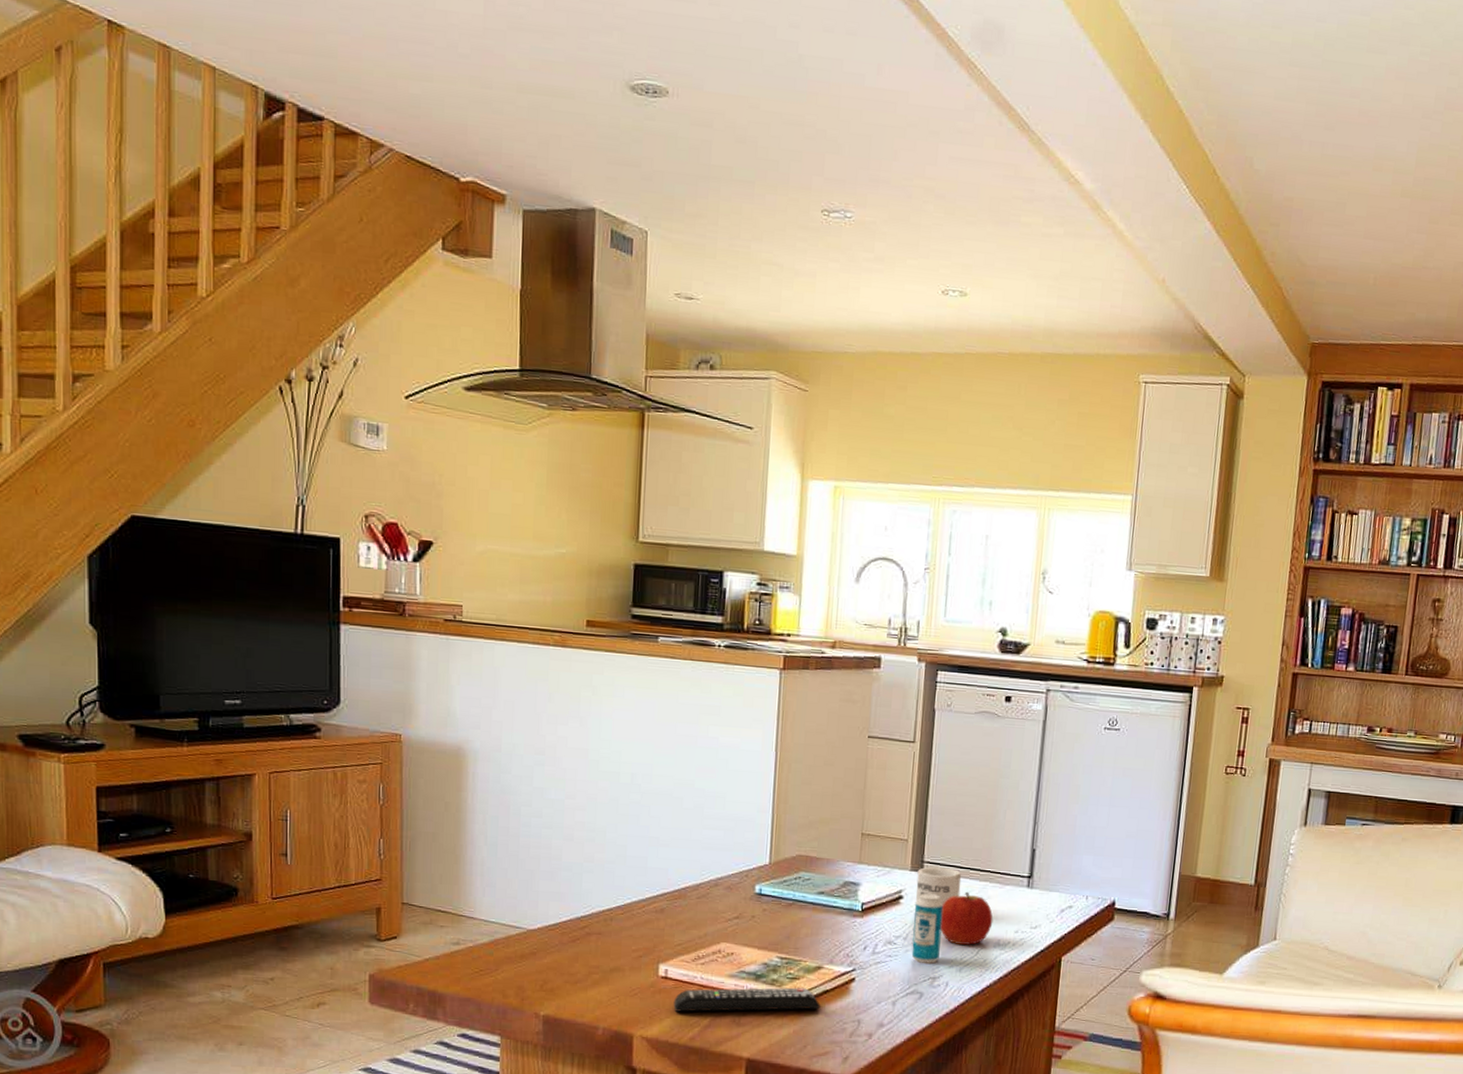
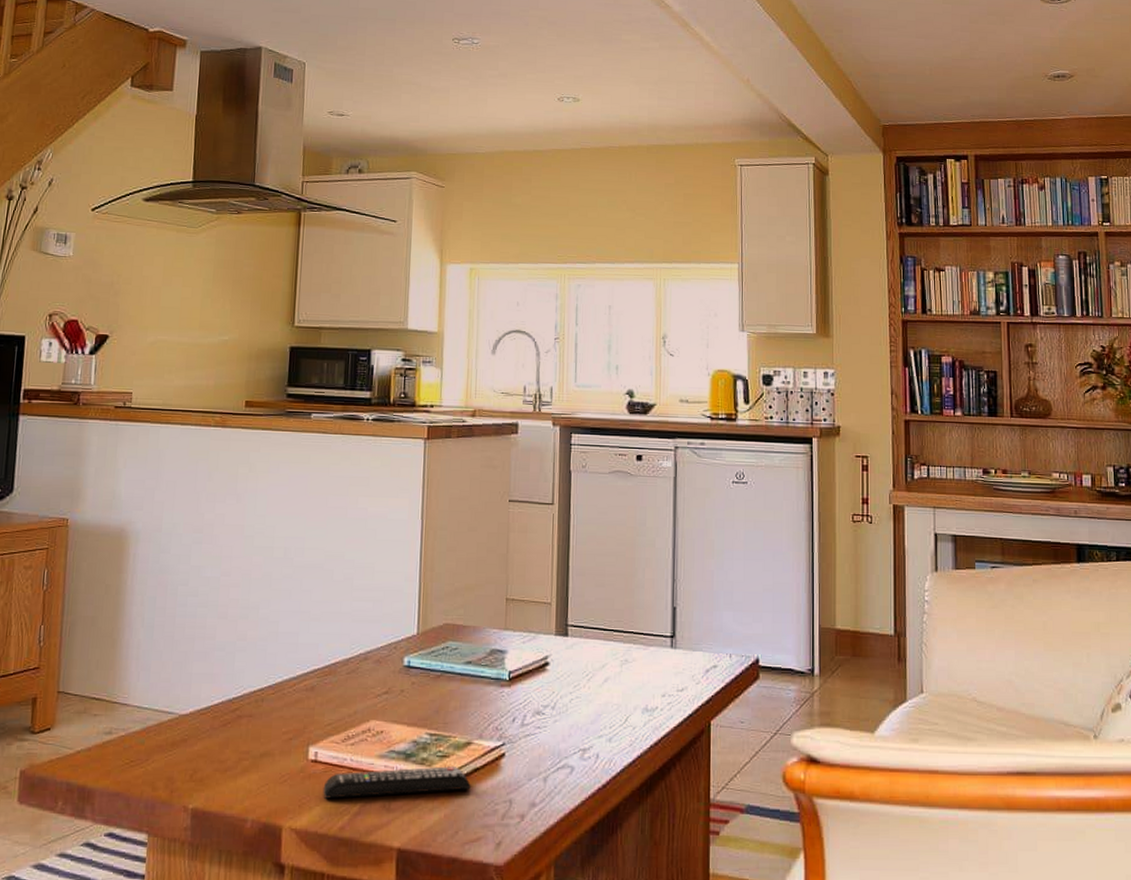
beverage can: present [911,893,944,964] -> none [560,658,590,734]
mug: present [916,866,962,905] -> none [561,630,606,670]
apple: present [940,891,993,945] -> none [587,655,640,712]

